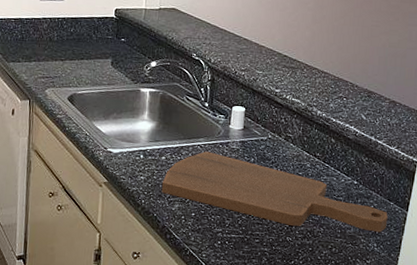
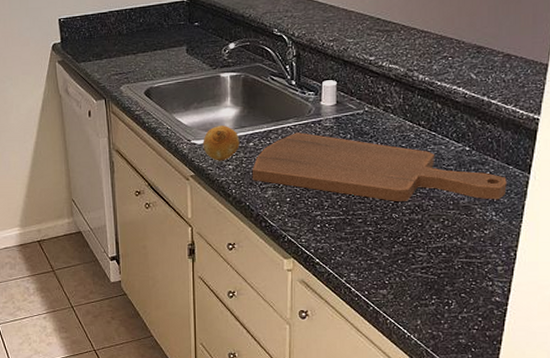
fruit: none [118,137,153,171] -> present [203,126,240,161]

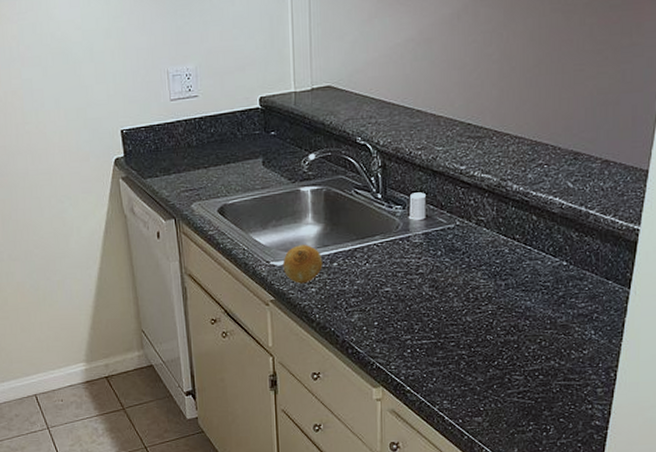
cutting board: present [252,132,507,201] -> none [336,250,606,322]

